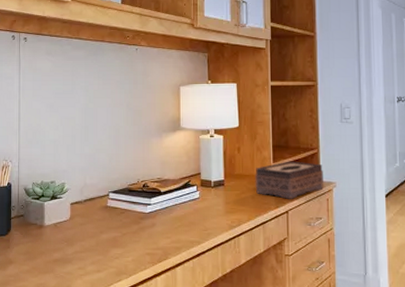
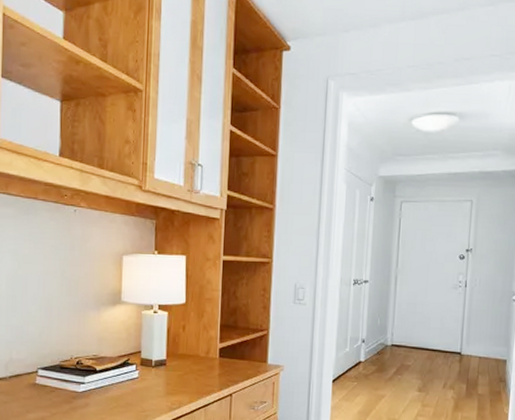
tissue box: present [255,161,323,199] -> none [199,342,272,382]

